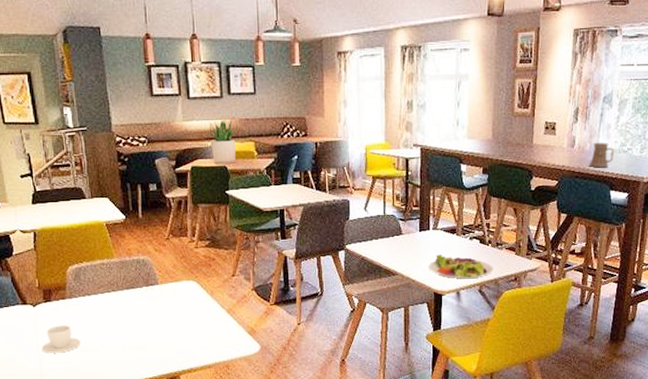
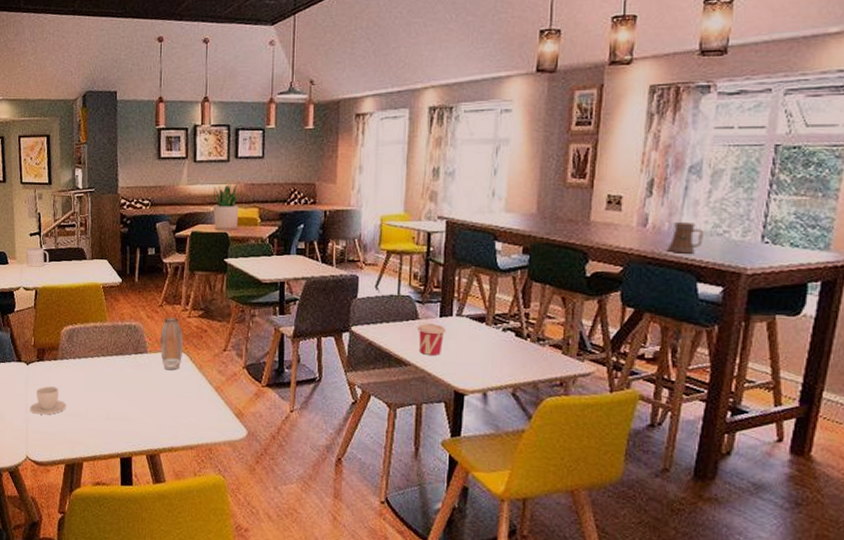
mug: none [18,188,45,210] -> present [26,247,49,268]
vase: none [169,249,193,299] -> present [160,318,183,371]
cup: none [402,238,425,265] -> present [417,323,446,356]
salad plate: present [429,254,493,279] -> none [449,346,532,379]

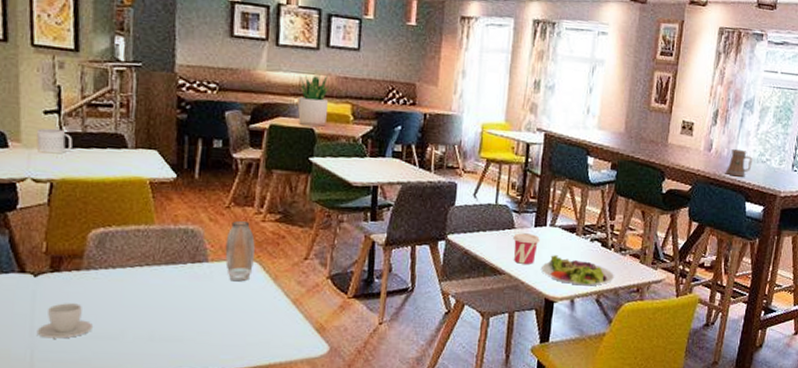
salad plate: none [449,346,532,379] -> present [541,255,614,286]

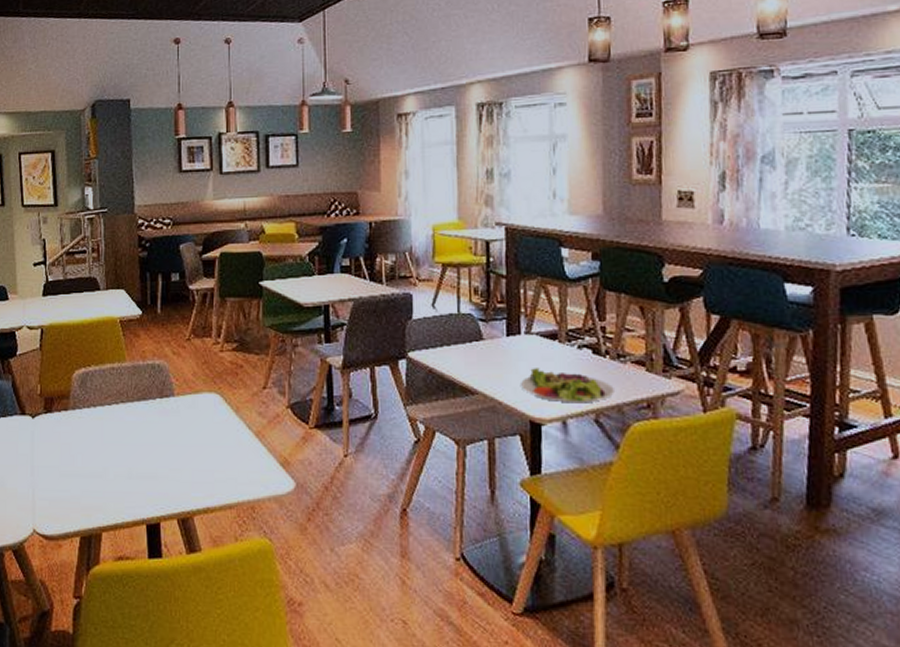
mug: present [36,128,73,155] -> none [29,278,56,303]
teacup: present [36,303,93,339] -> none [36,442,80,478]
vase: present [225,221,255,282] -> none [189,353,215,415]
planter: present [298,74,329,127] -> none [245,195,274,250]
cup: present [513,233,540,264] -> none [483,344,515,381]
beer mug: present [725,148,753,177] -> none [747,216,786,252]

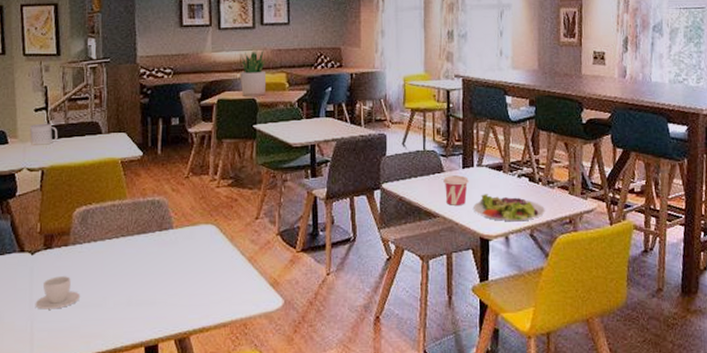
mug: none [29,278,56,303] -> present [30,123,58,146]
teacup: none [36,442,80,478] -> present [35,276,80,310]
planter: none [245,195,274,250] -> present [241,49,267,97]
cup: none [483,344,515,381] -> present [443,175,469,206]

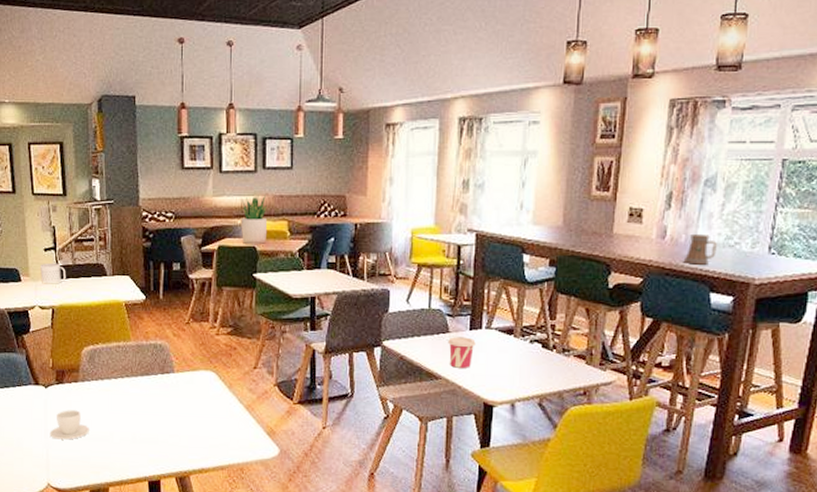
salad plate: present [473,194,545,222] -> none [479,358,557,390]
beer mug: none [643,72,669,99] -> present [683,233,717,265]

